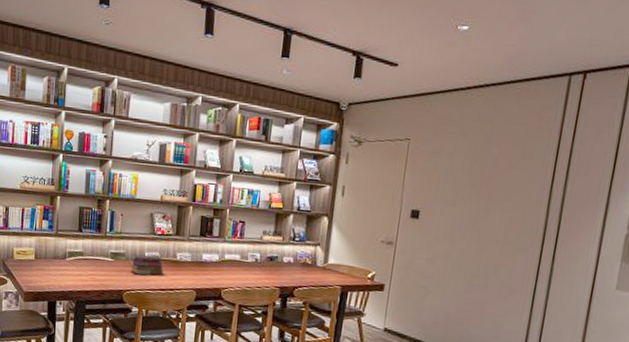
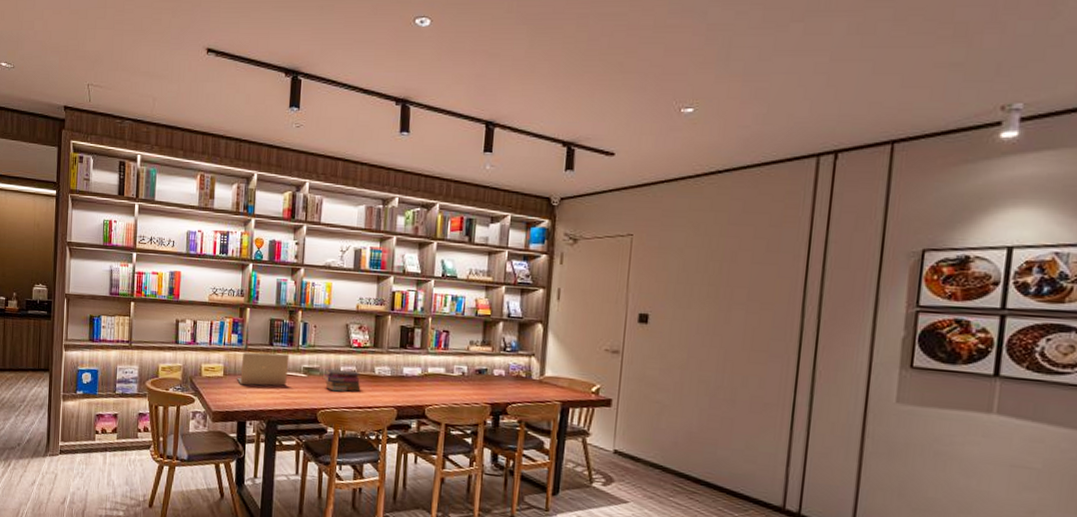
laptop: none [47,238,98,269] -> present [236,352,290,386]

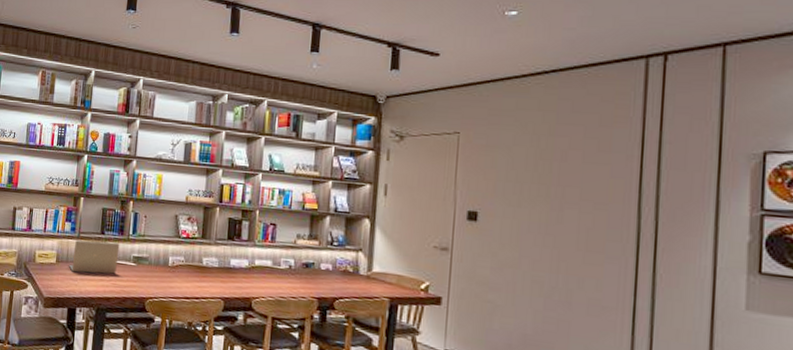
books: present [323,369,361,392] -> none [152,259,189,282]

